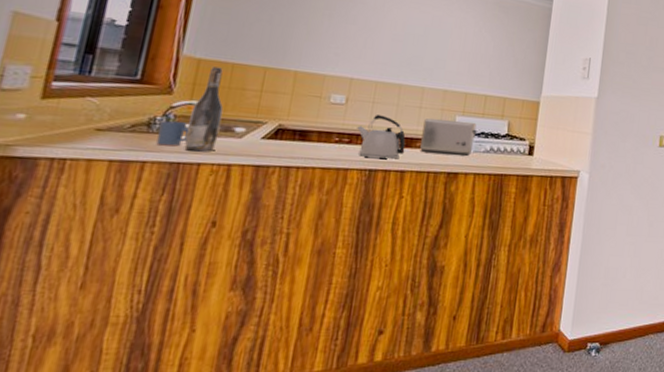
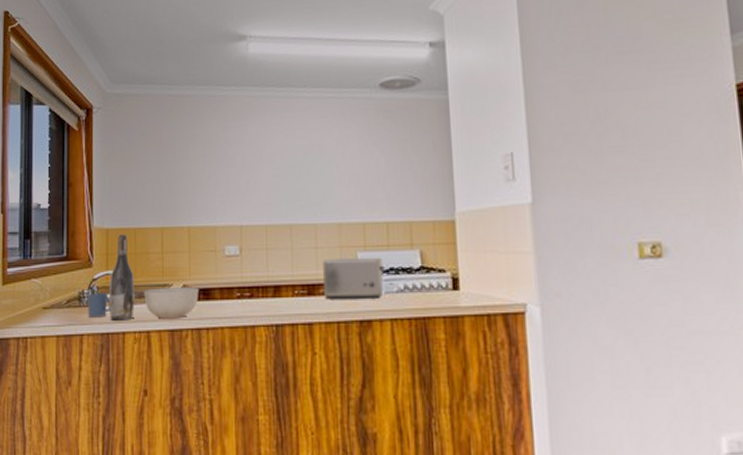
bowl: none [230,123,296,157] -> present [144,286,200,321]
kettle: present [357,115,406,159] -> none [256,262,309,312]

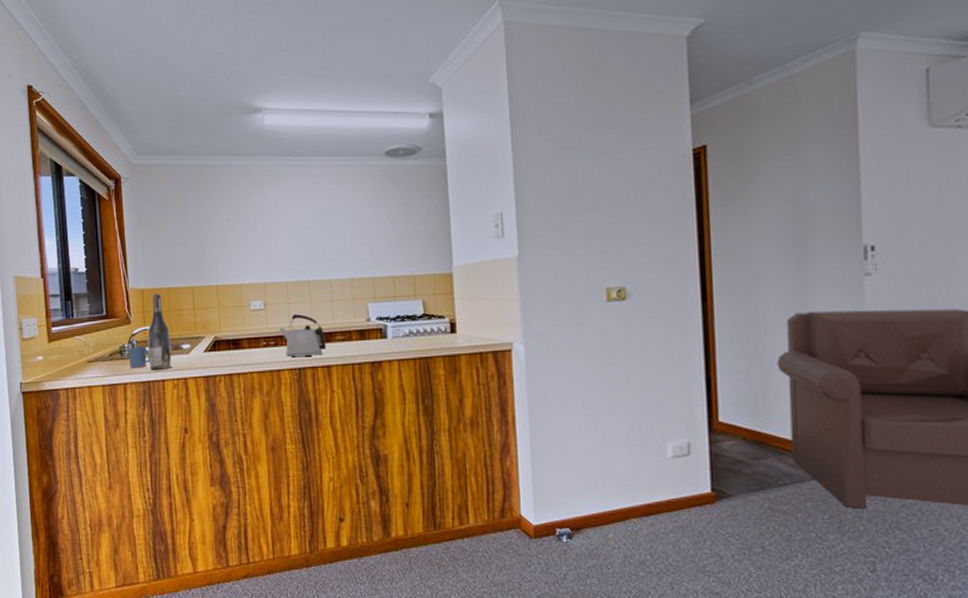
bowl: present [144,286,200,321] -> none [179,338,230,368]
kettle: none [256,262,309,312] -> present [279,314,327,358]
toaster: present [323,257,385,300] -> none [338,307,392,346]

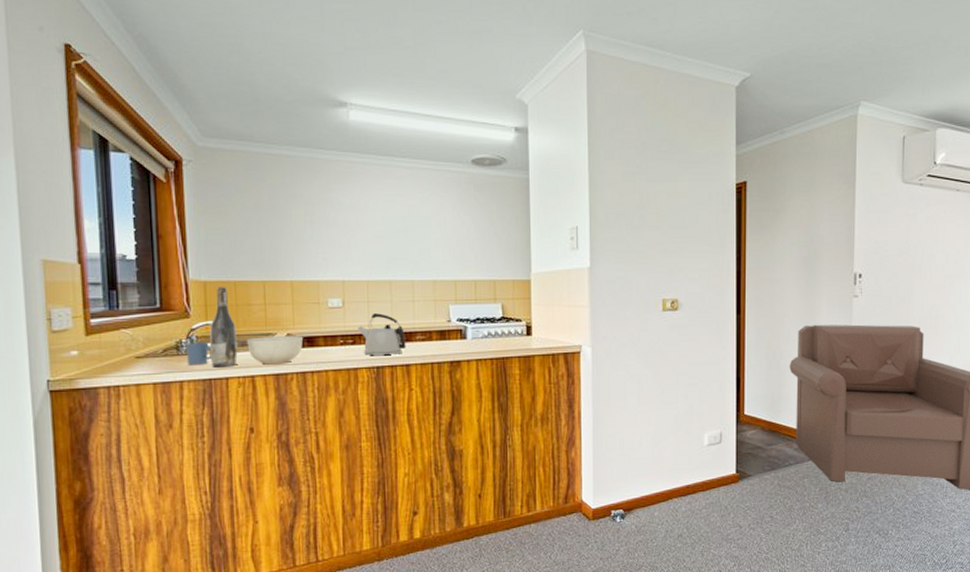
bowl: none [179,338,230,368] -> present [247,335,304,366]

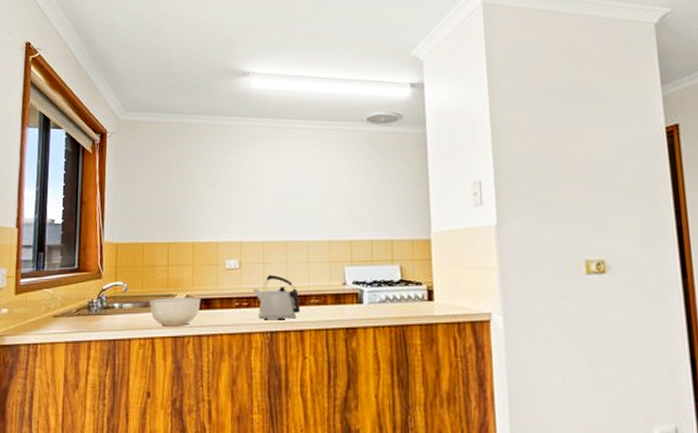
mug: present [185,342,211,367] -> none [96,303,117,327]
wine bottle: present [209,287,238,369] -> none [116,248,141,329]

